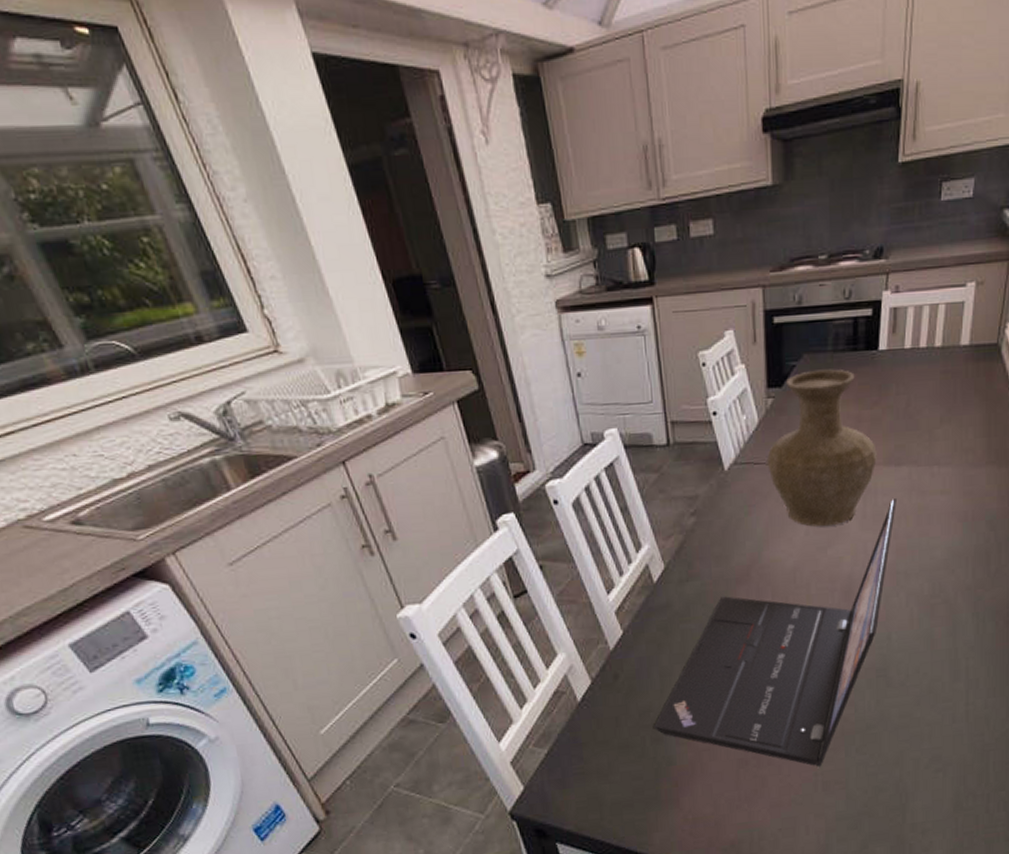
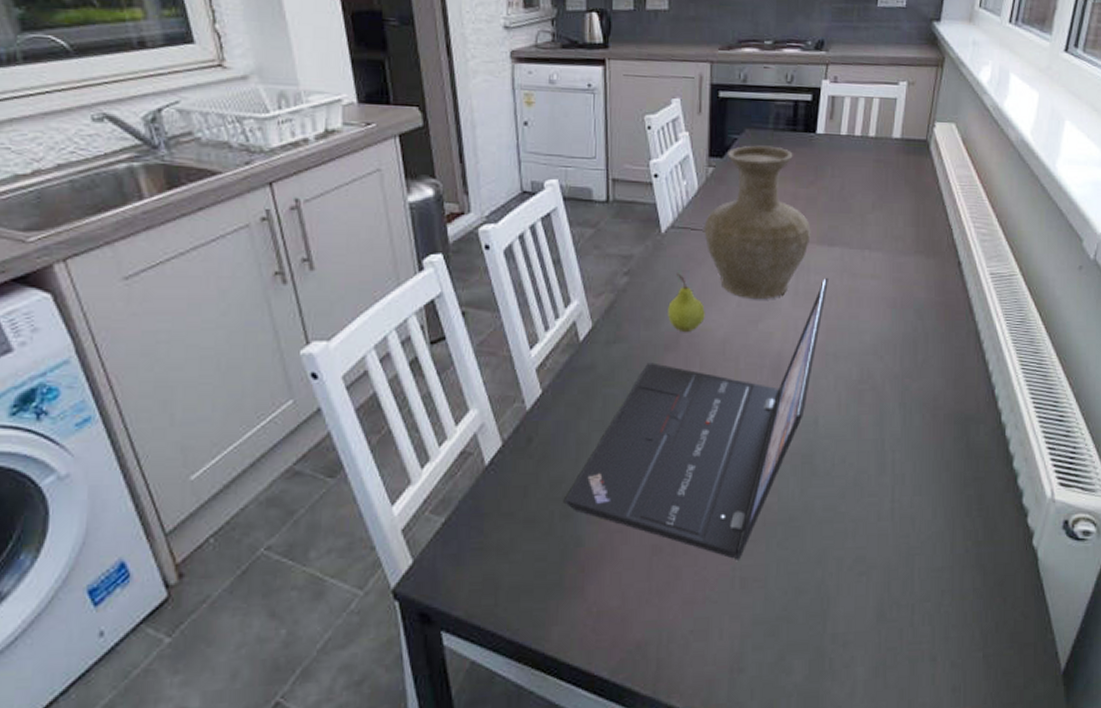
fruit: none [737,508,774,566] -> present [668,273,705,333]

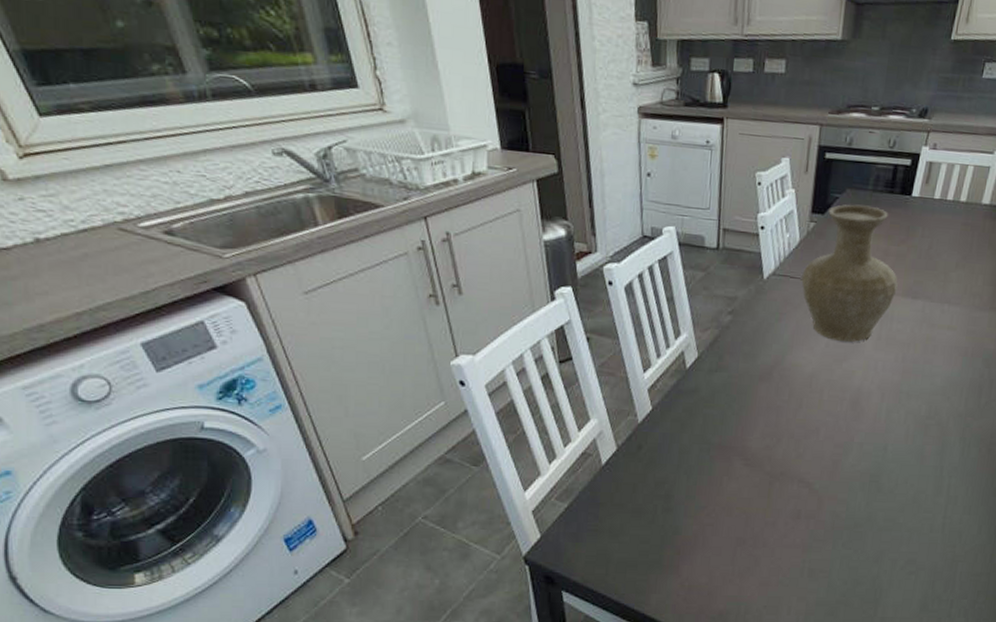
laptop: present [565,278,828,560] -> none [667,327,909,555]
fruit: present [668,273,705,333] -> none [764,315,797,367]

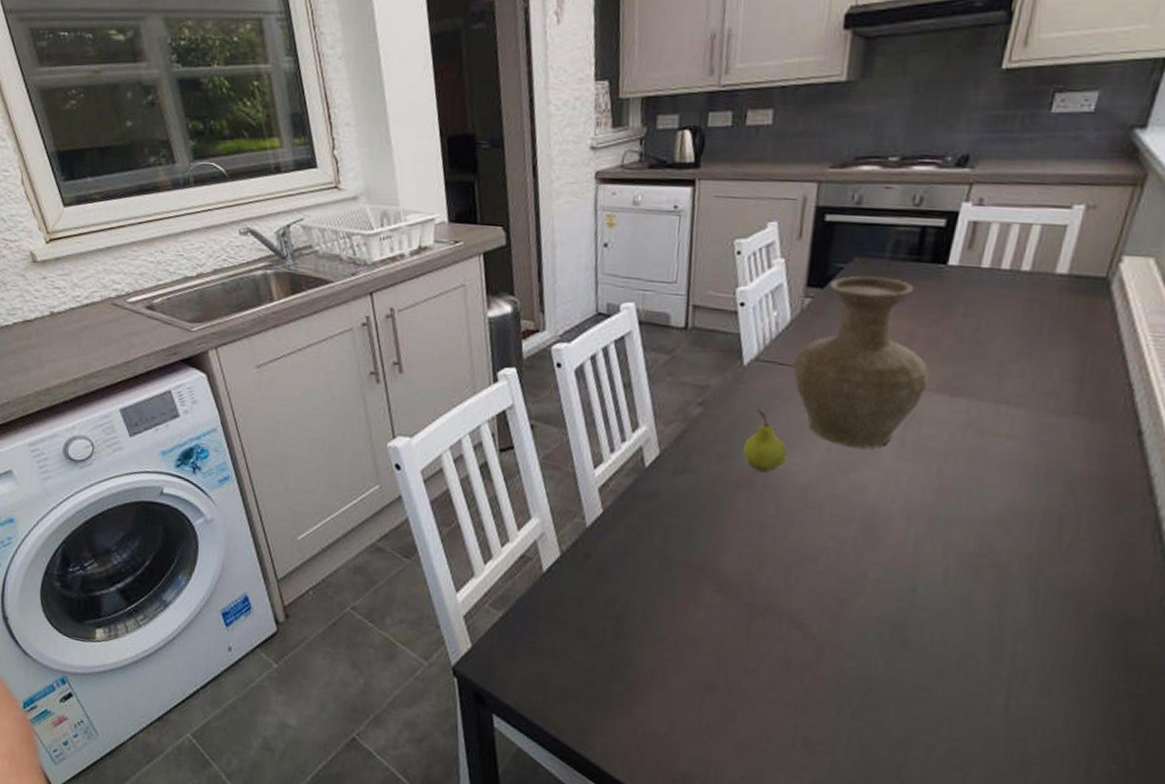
fruit: none [764,315,797,367] -> present [743,409,787,473]

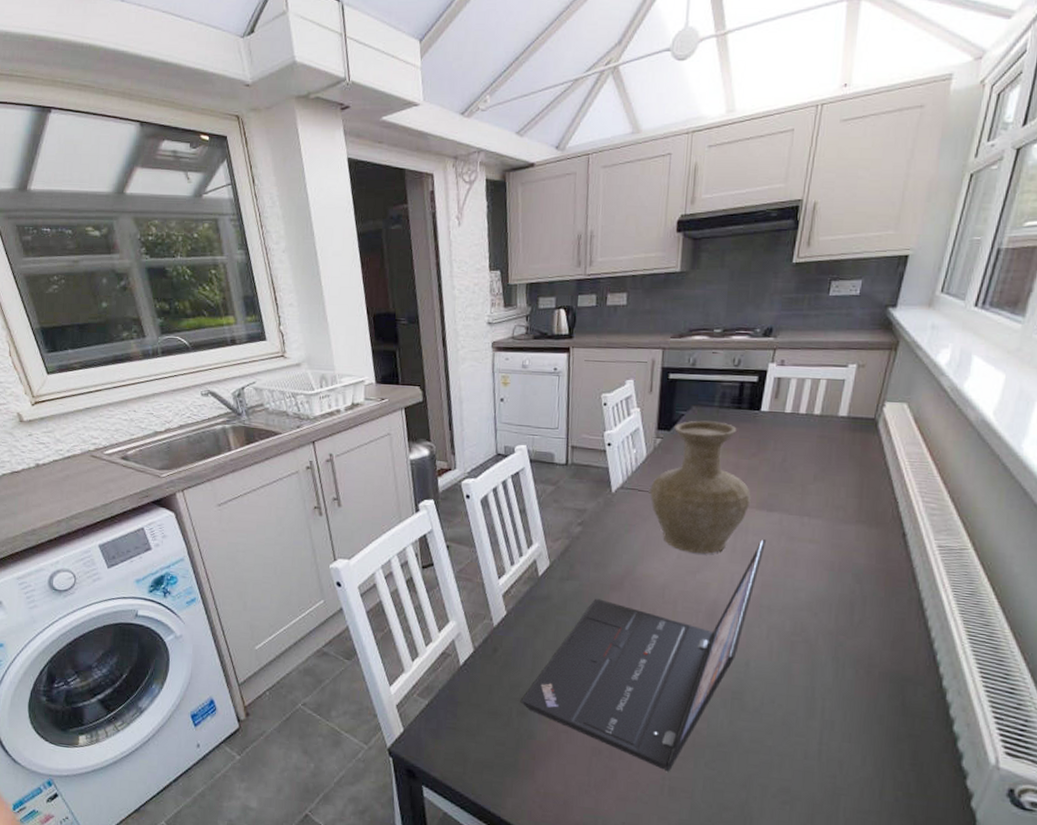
laptop: none [618,432,946,719] -> present [521,539,766,772]
fruit: present [743,409,787,473] -> none [614,526,648,577]

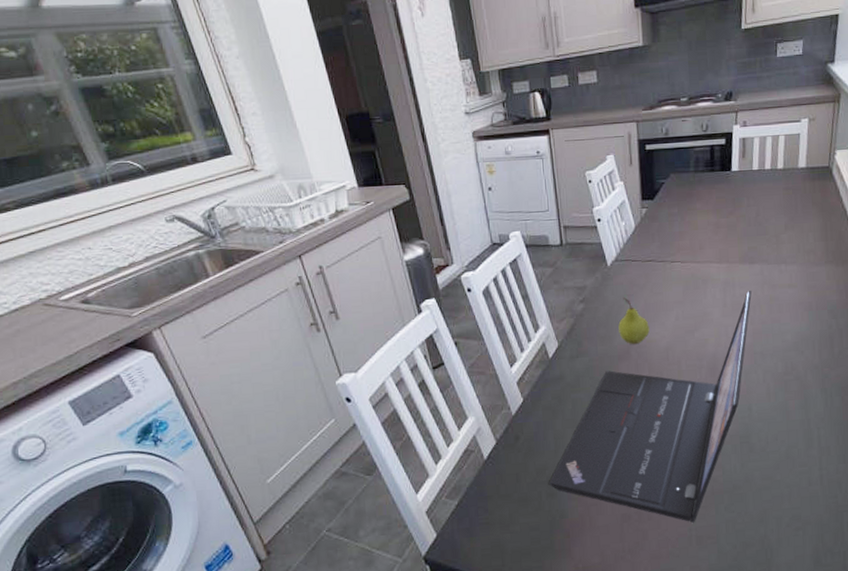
fruit: none [614,526,648,577] -> present [618,297,650,345]
vase: present [650,420,751,554] -> none [642,185,734,314]

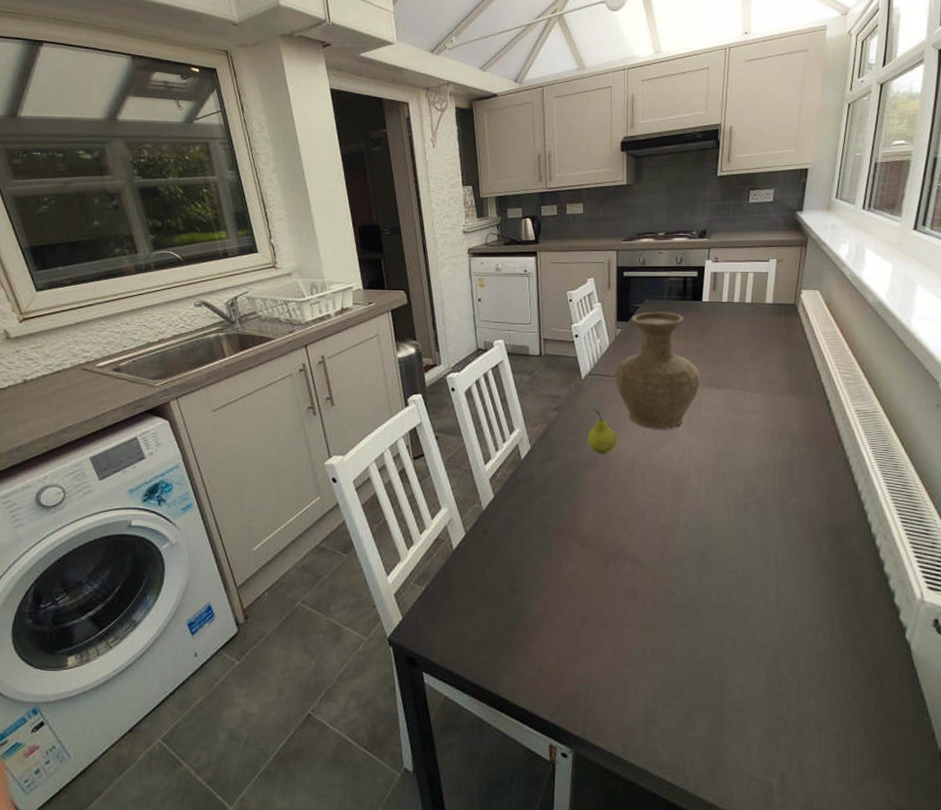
laptop: present [549,291,752,523] -> none [512,413,716,634]
vase: none [642,185,734,314] -> present [615,311,701,430]

